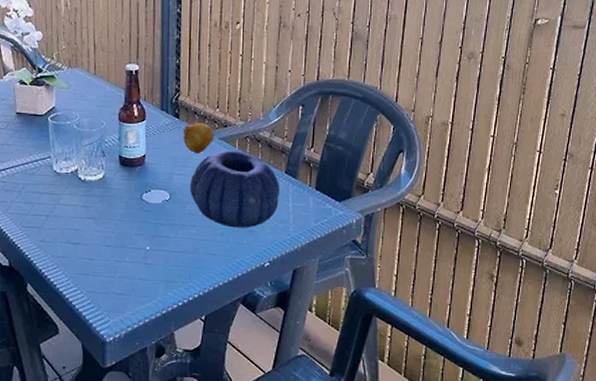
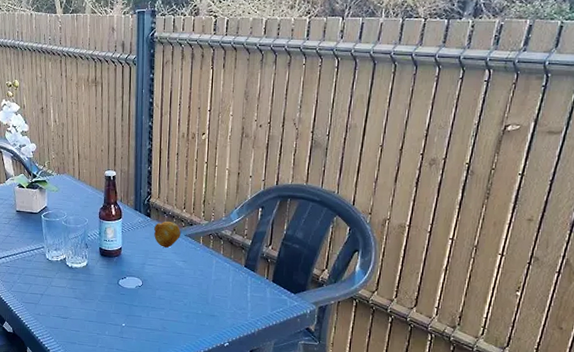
decorative bowl: present [189,150,279,228] -> none [159,245,239,313]

